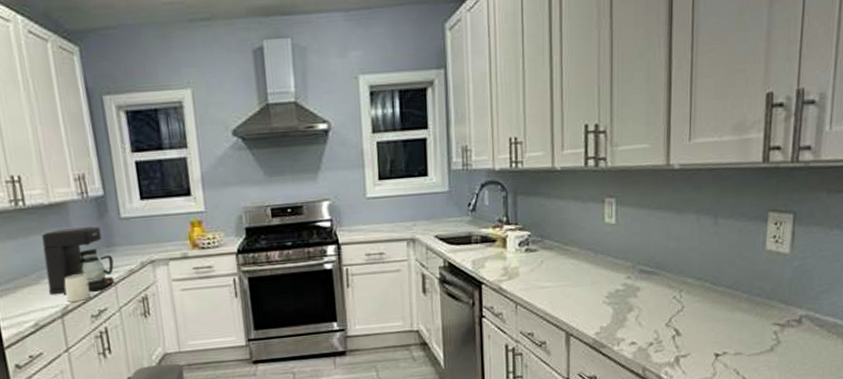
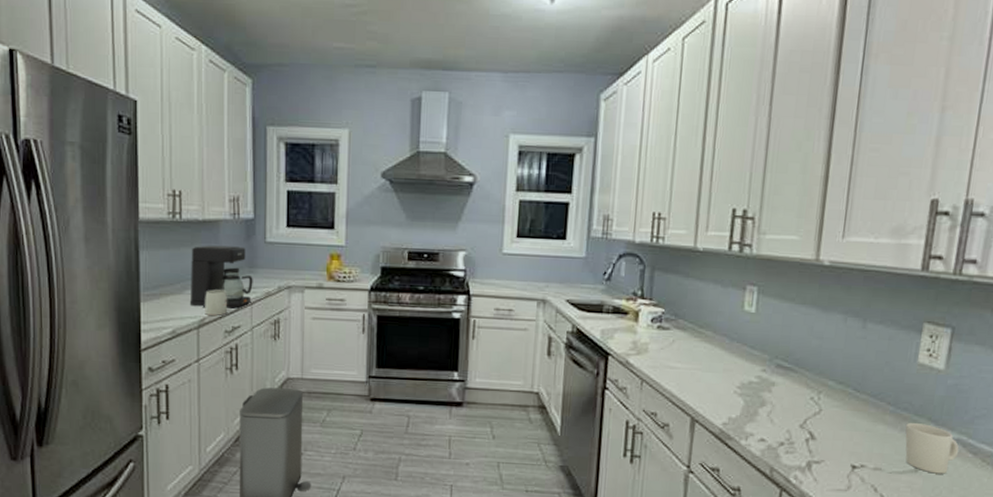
mug: none [760,305,808,350] -> present [905,422,959,474]

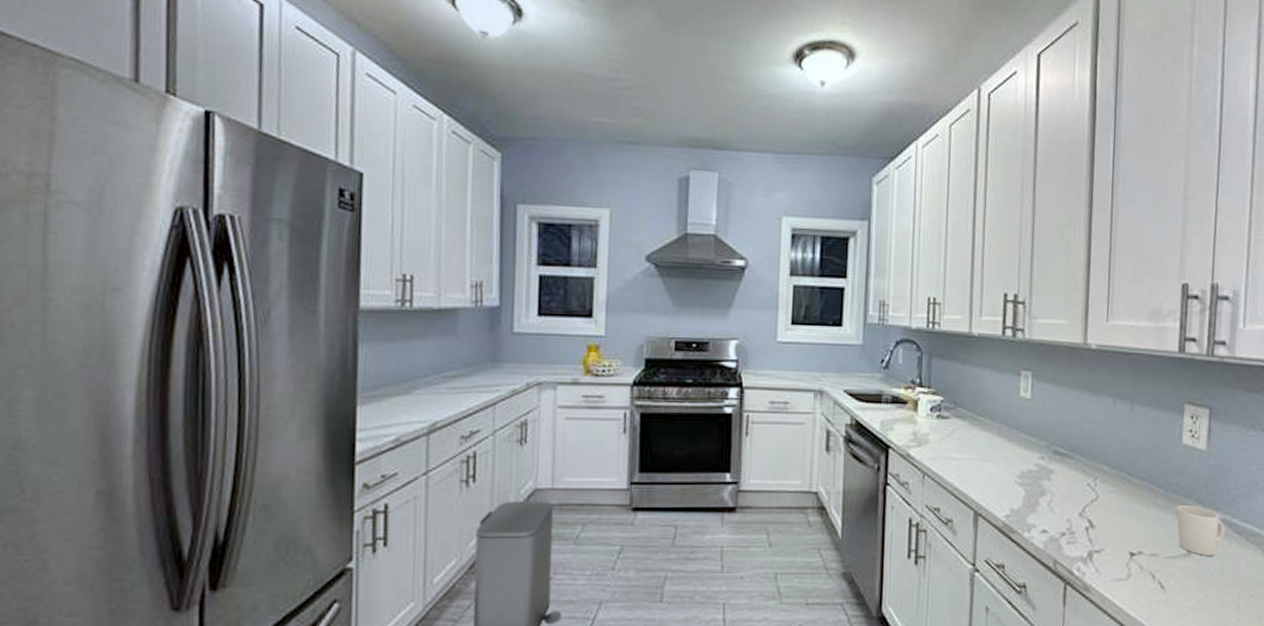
coffee maker: present [189,245,253,309] -> none [418,337,497,410]
mug: present [205,289,228,316] -> none [437,388,466,420]

